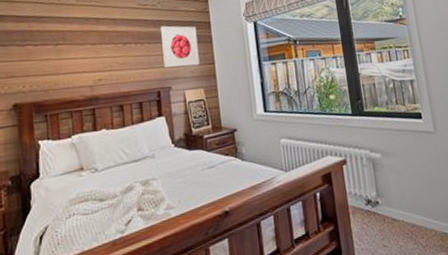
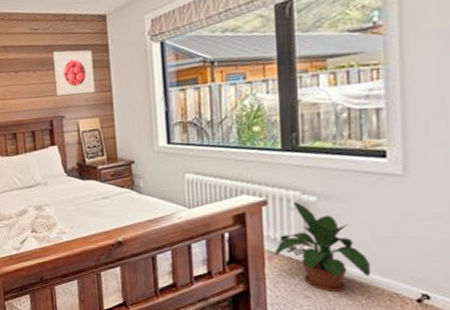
potted plant: none [356,159,426,239] -> present [274,202,370,292]

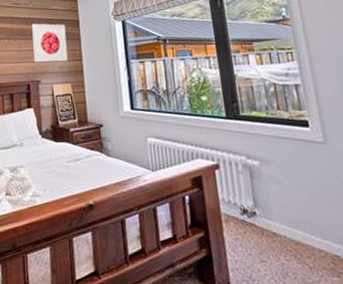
potted plant: present [274,202,370,292] -> none [229,166,313,255]

